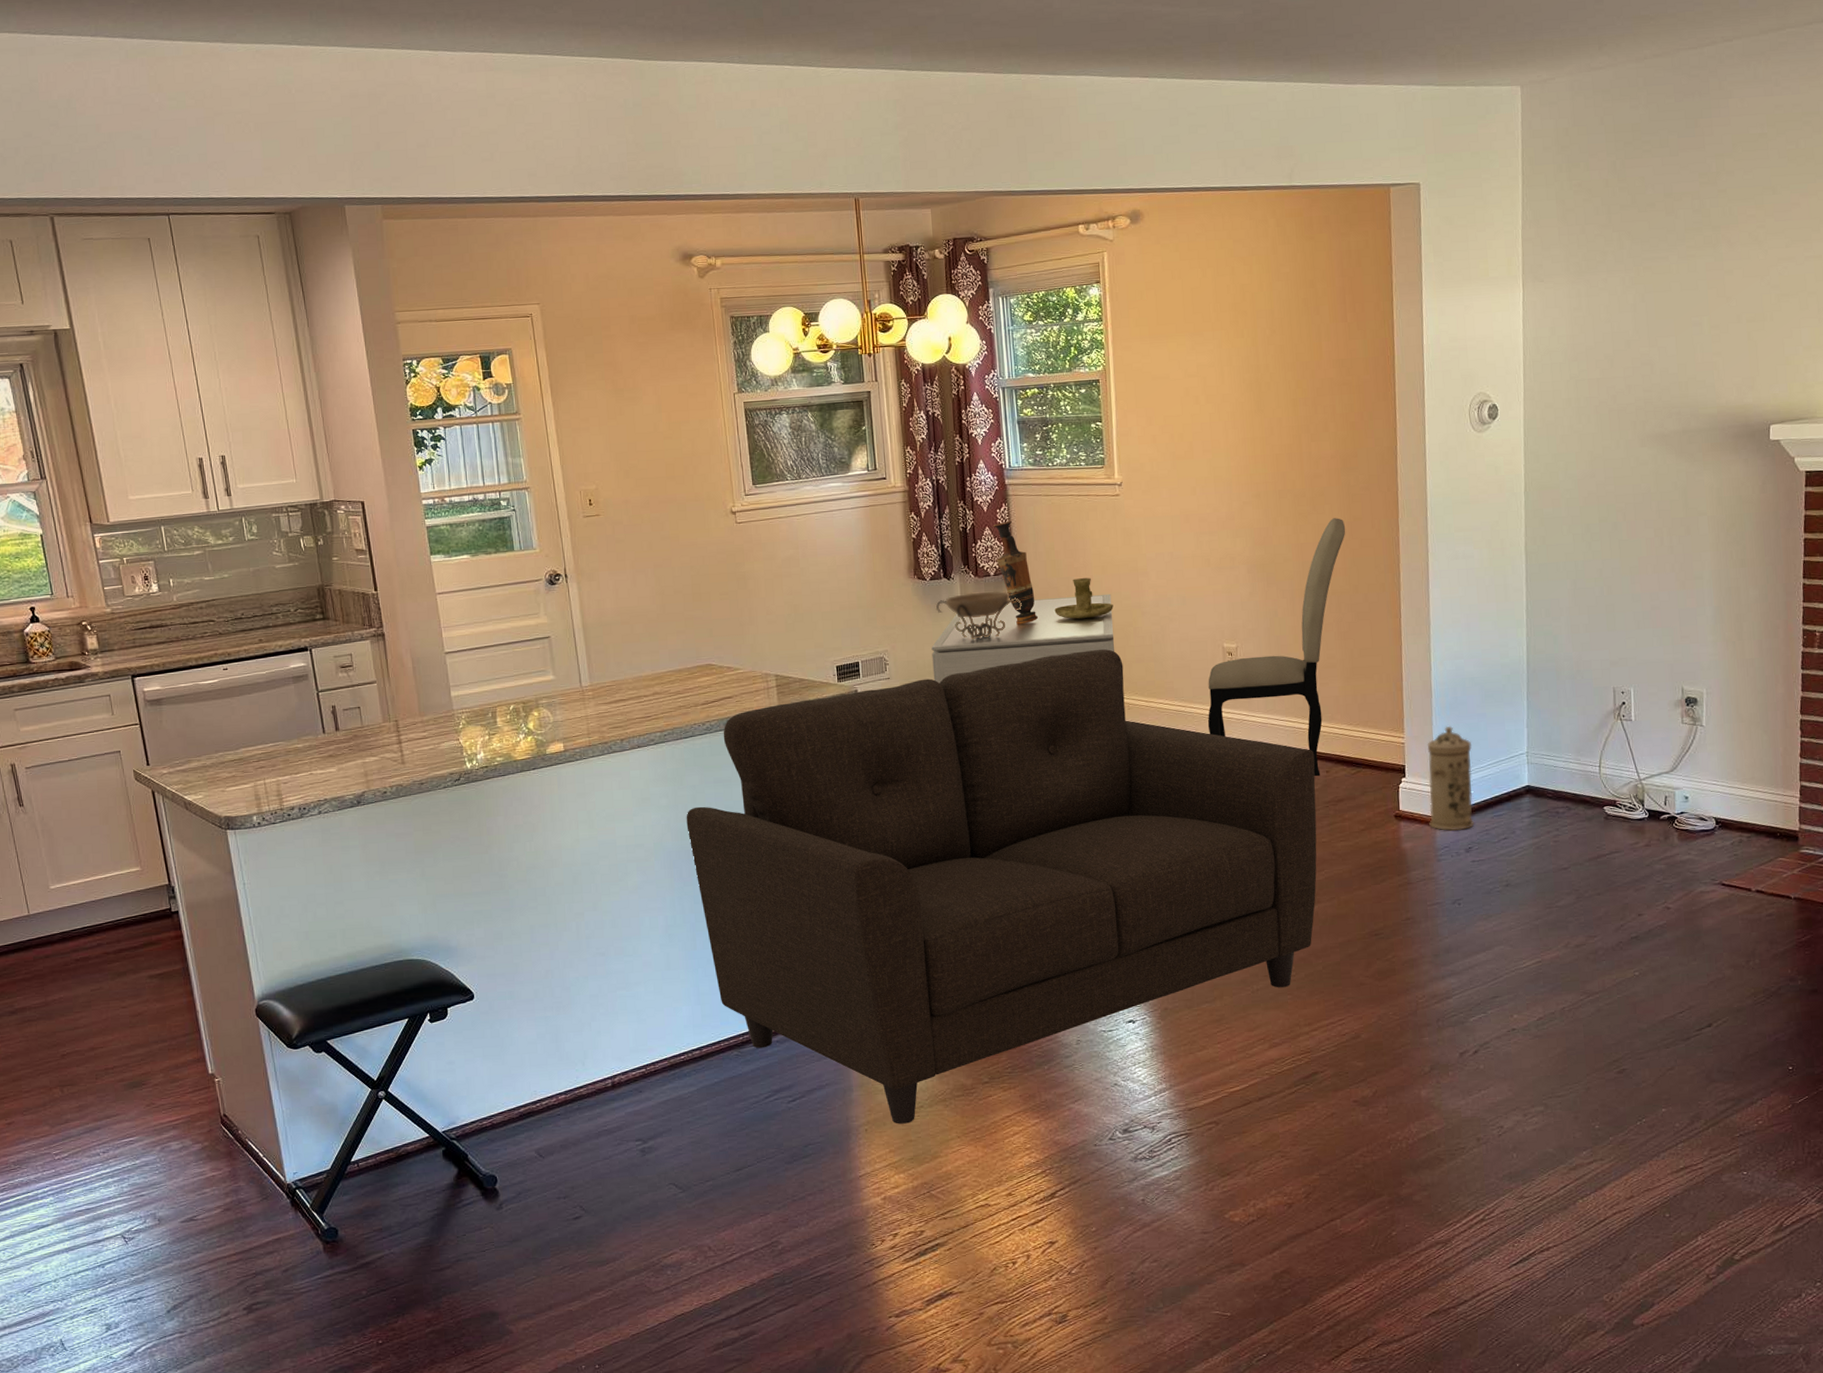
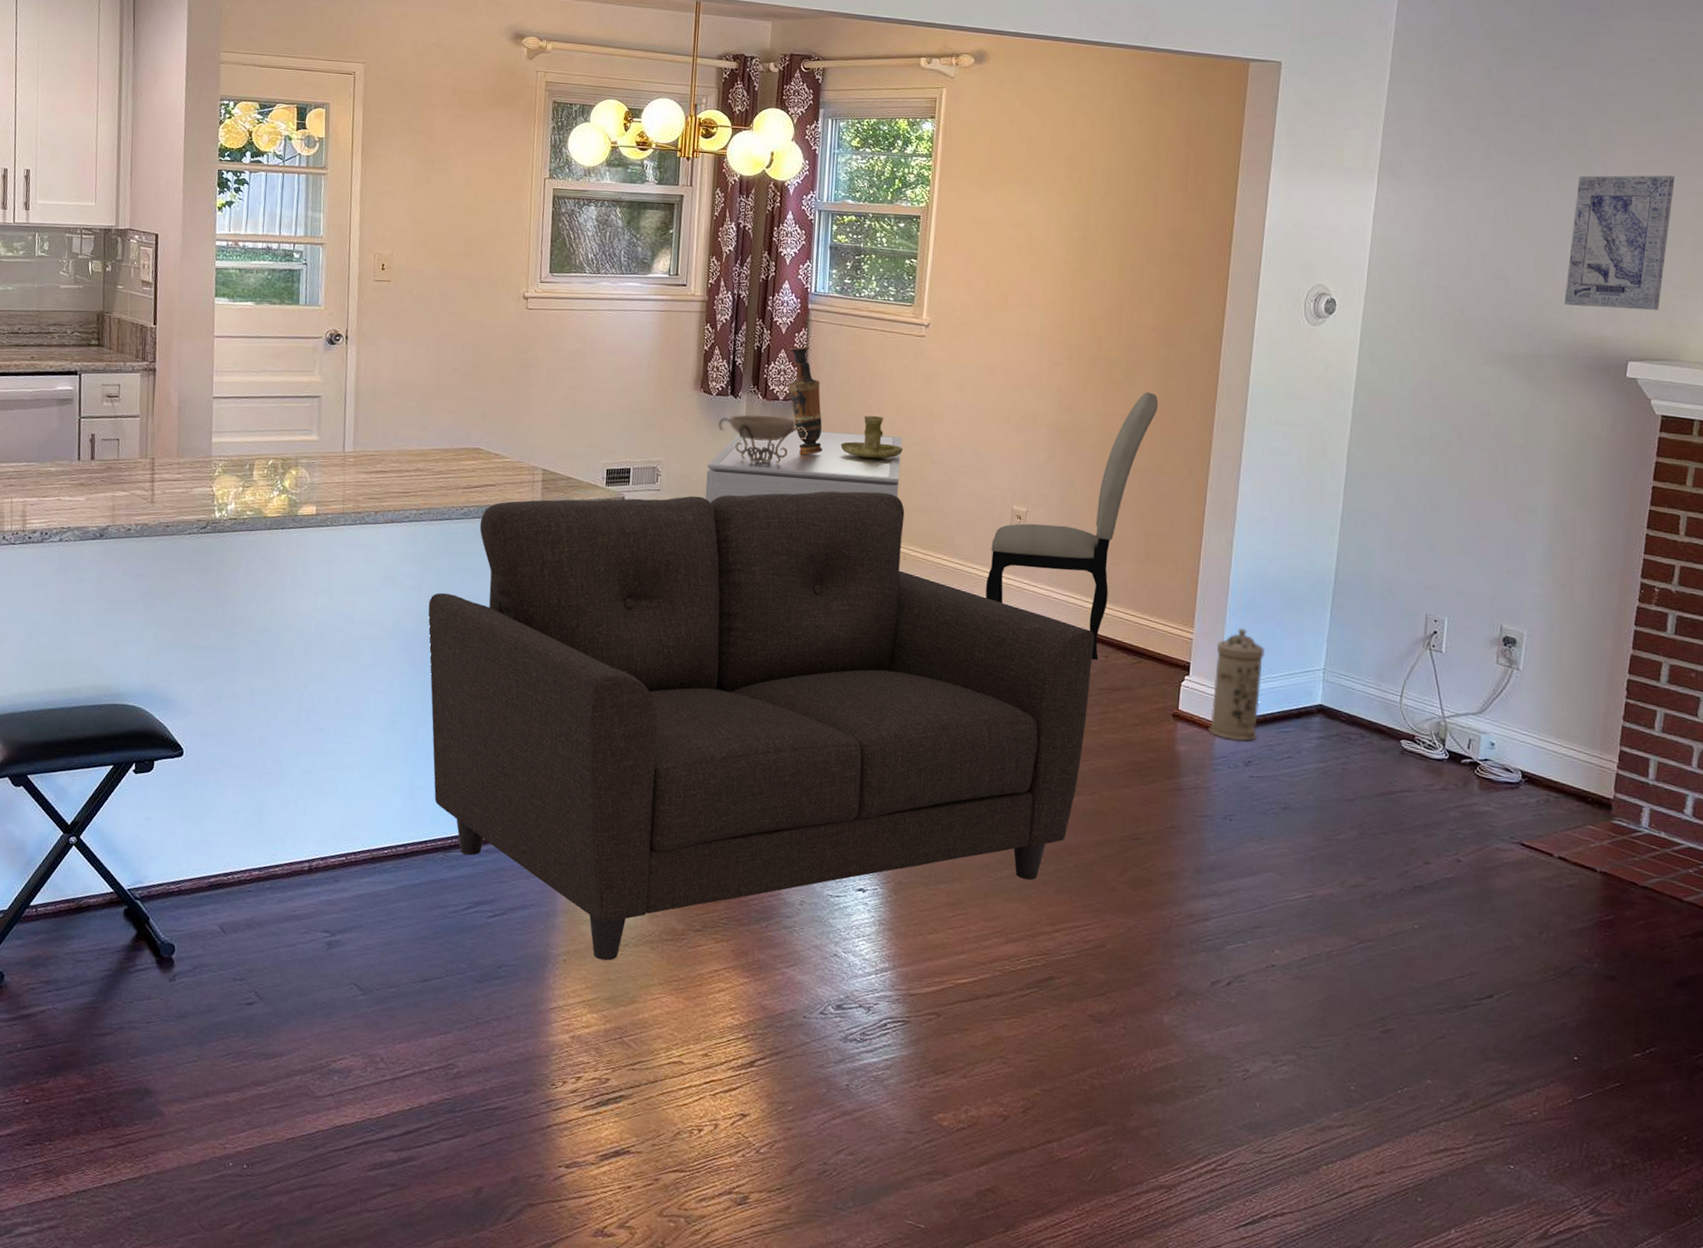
wall art: none [1706,243,1795,380] -> present [1564,175,1675,310]

